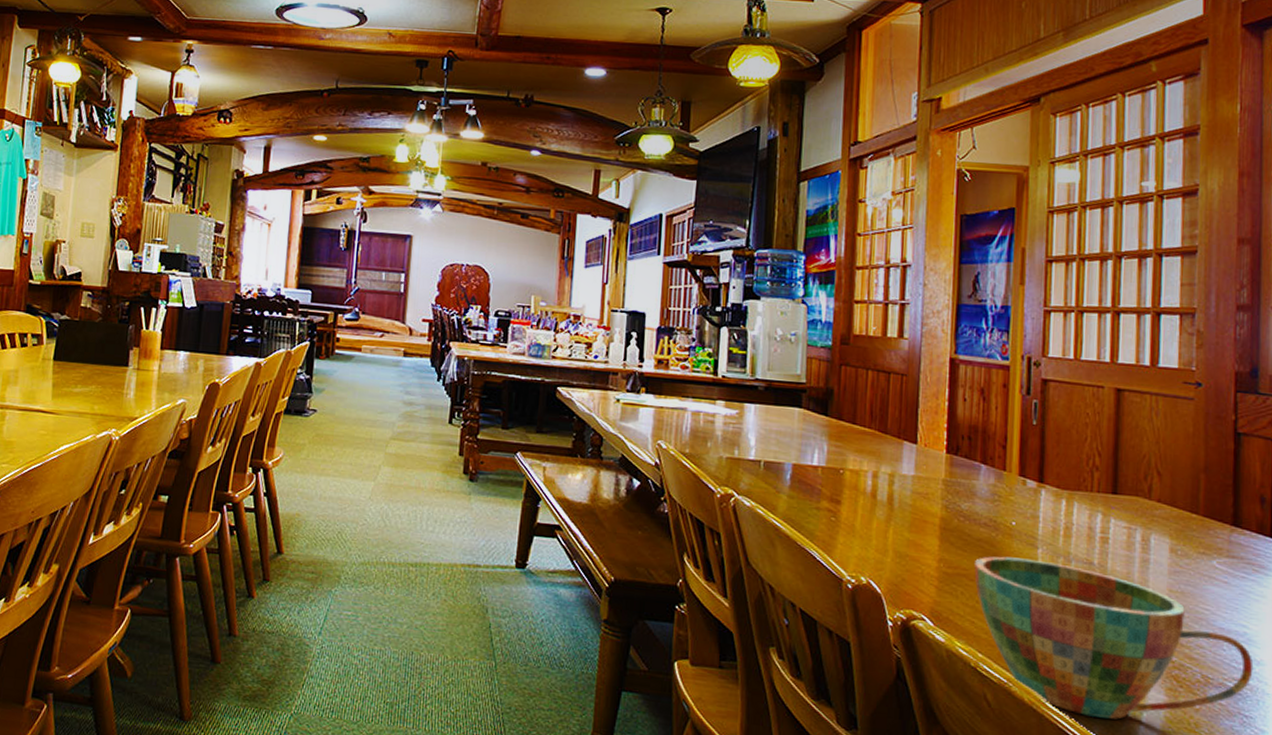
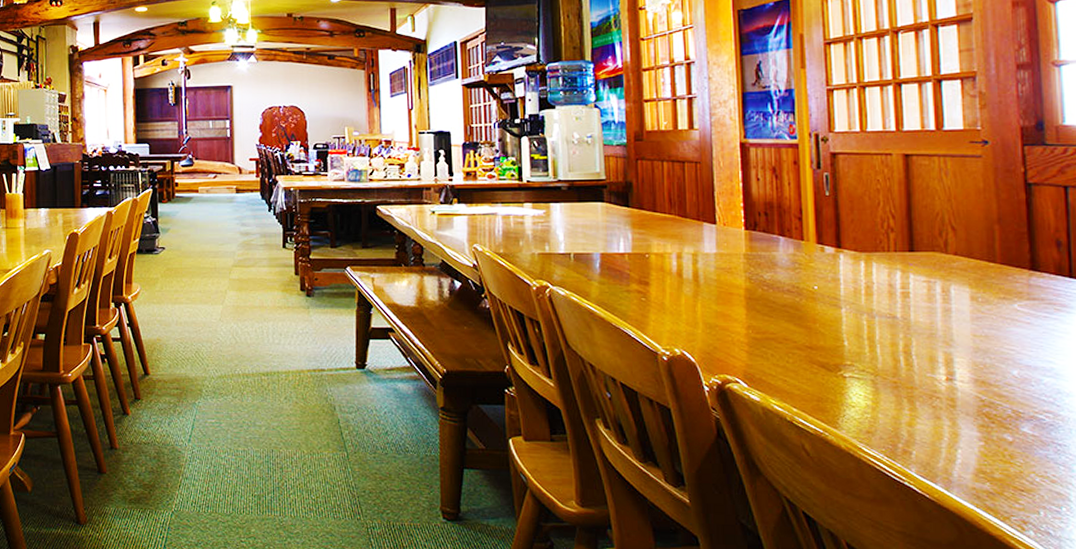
cup: present [974,556,1254,720] -> none [782,318,1063,457]

